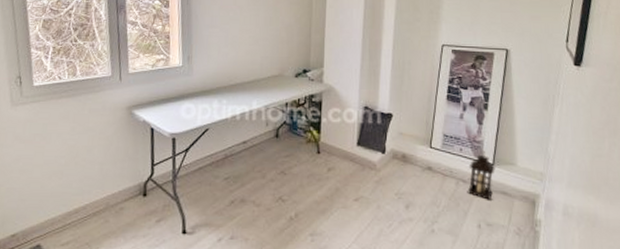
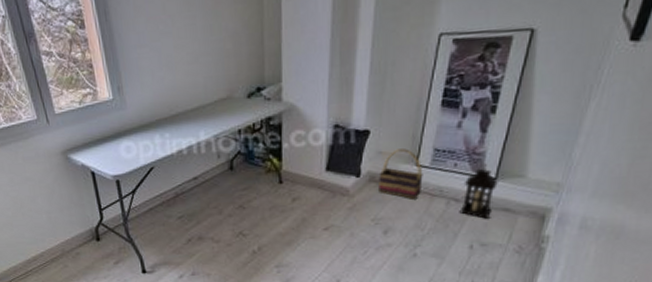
basket: none [400,132,436,177] -> present [379,148,423,199]

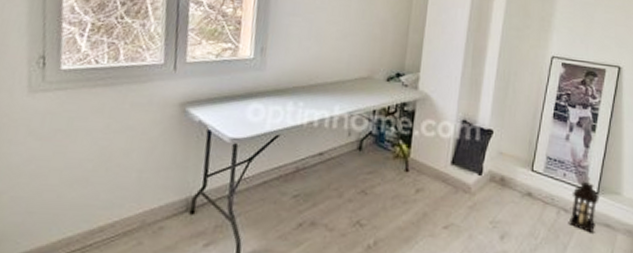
basket: present [379,148,423,199] -> none [498,152,538,205]

